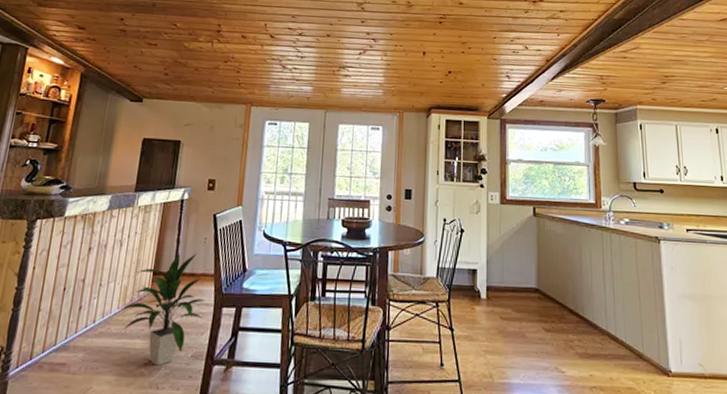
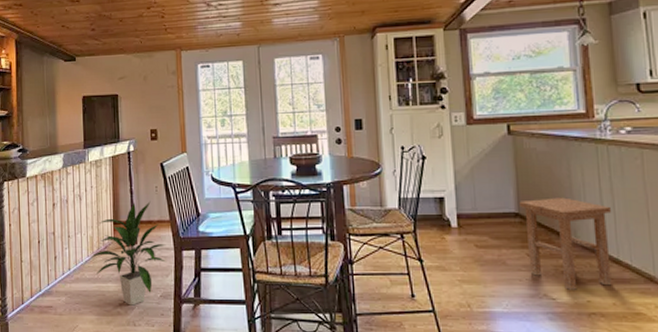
stool: none [539,276,612,364] -> present [519,197,612,290]

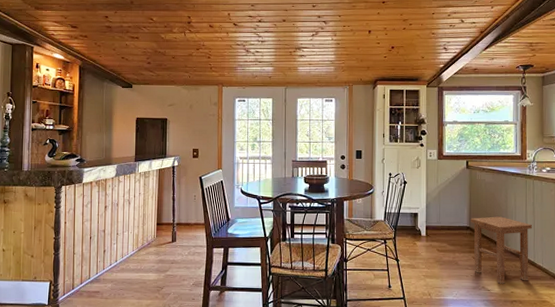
indoor plant: present [90,201,167,306] -> none [135,207,200,292]

